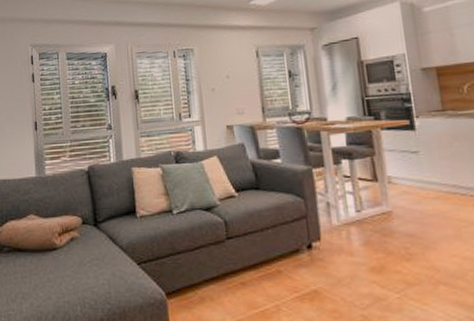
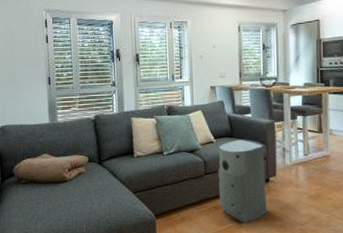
air purifier: none [241,192,313,306] -> present [218,139,267,223]

